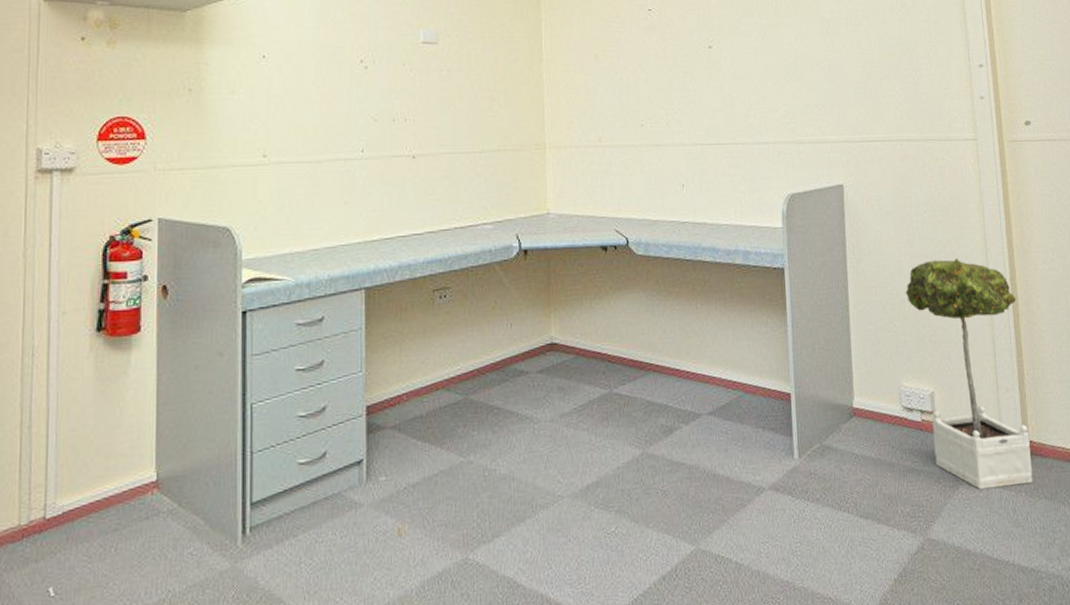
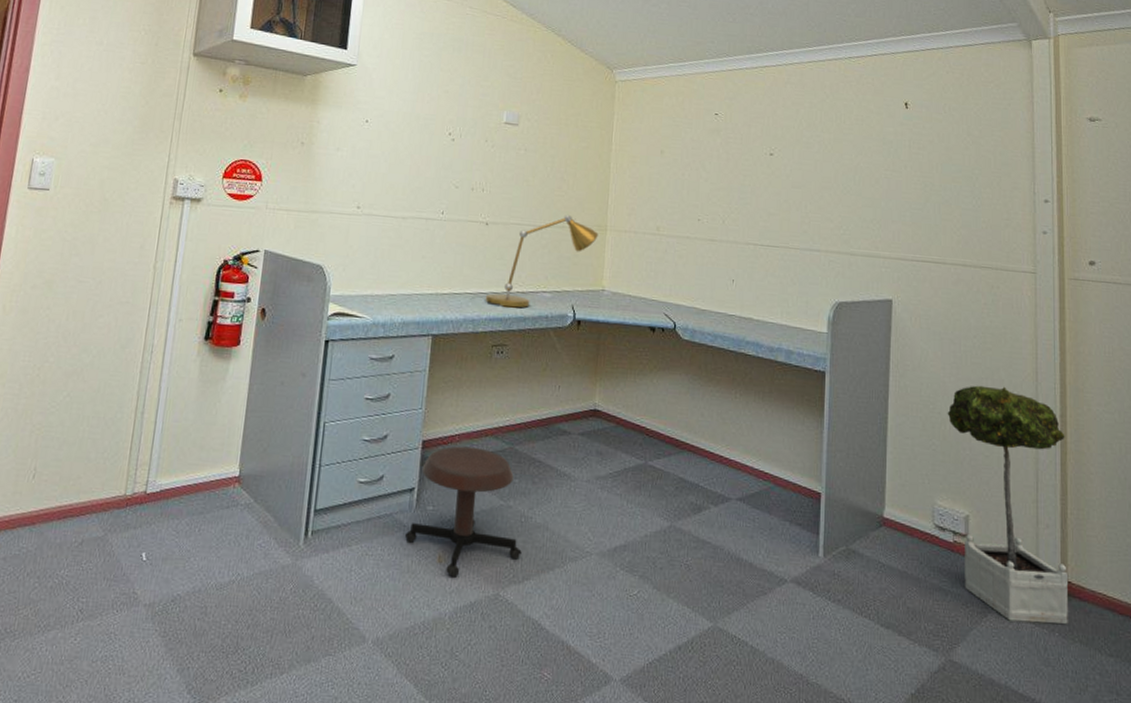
stool: none [357,404,488,549] -> present [404,446,522,578]
desk lamp: none [420,137,537,247] -> present [485,215,599,308]

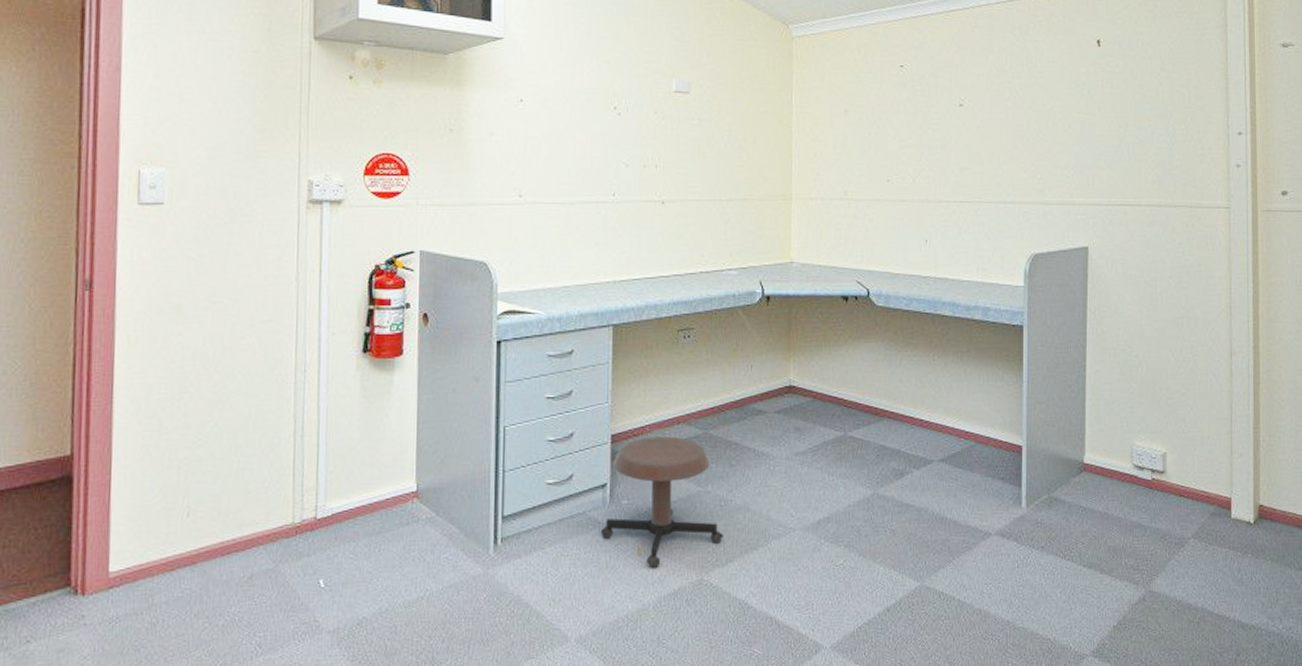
desk lamp: present [485,215,599,308] -> none [667,186,783,289]
potted tree: present [947,385,1069,625] -> none [1144,323,1261,548]

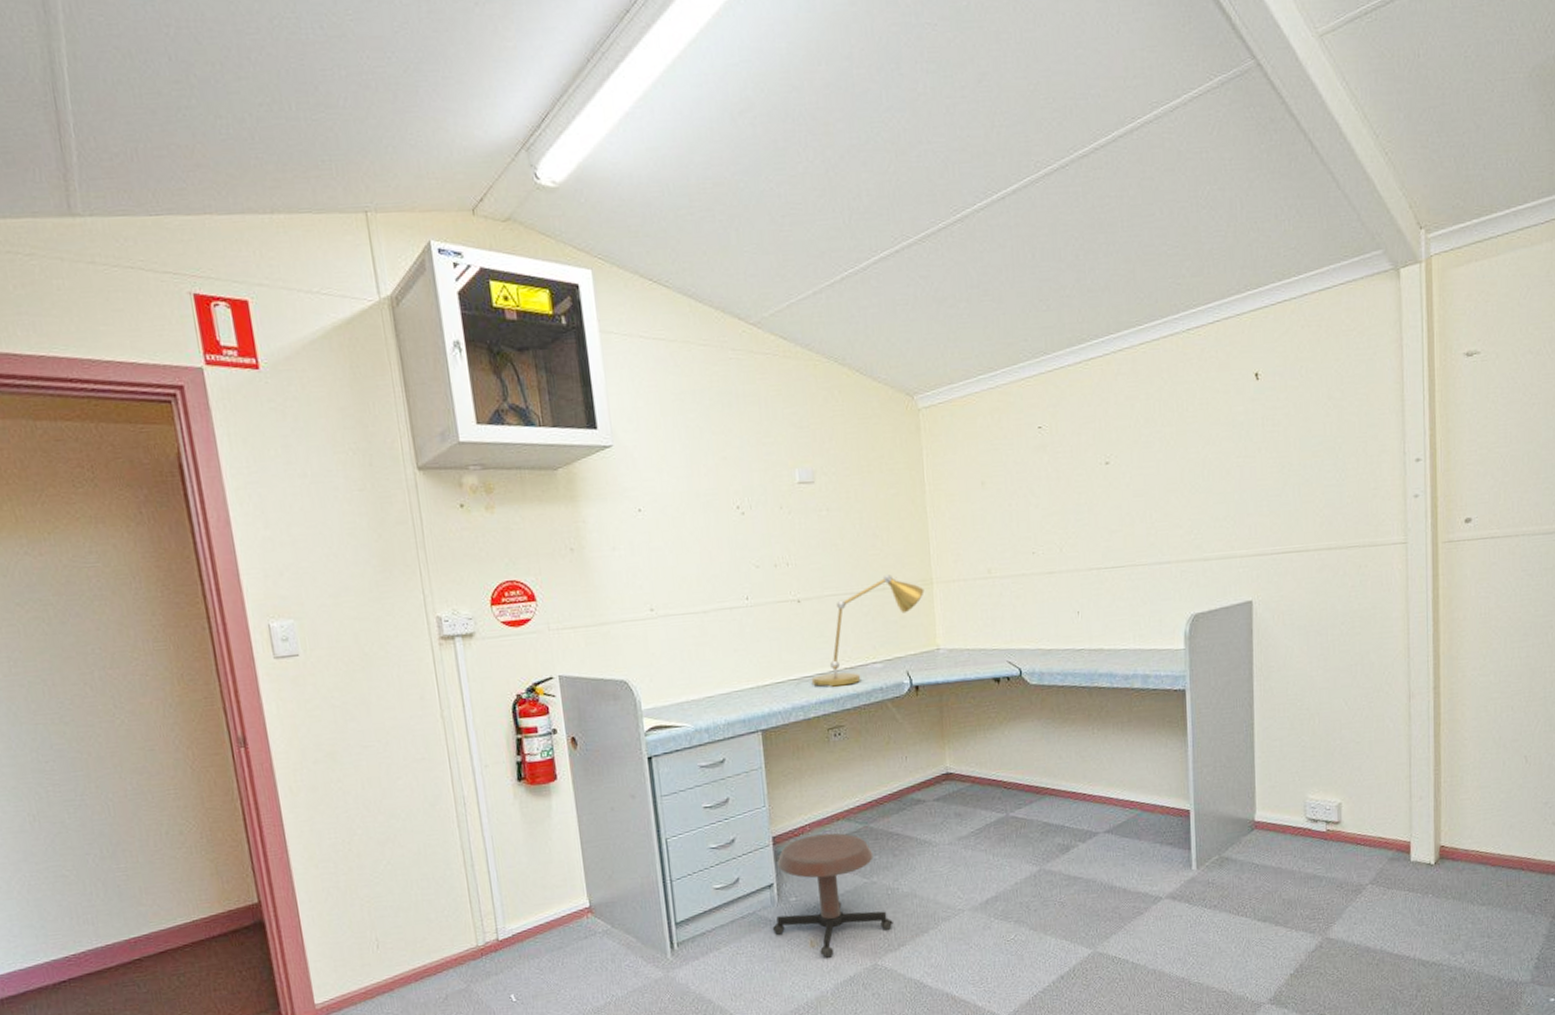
desk lamp: none [667,186,783,289] -> present [811,574,925,688]

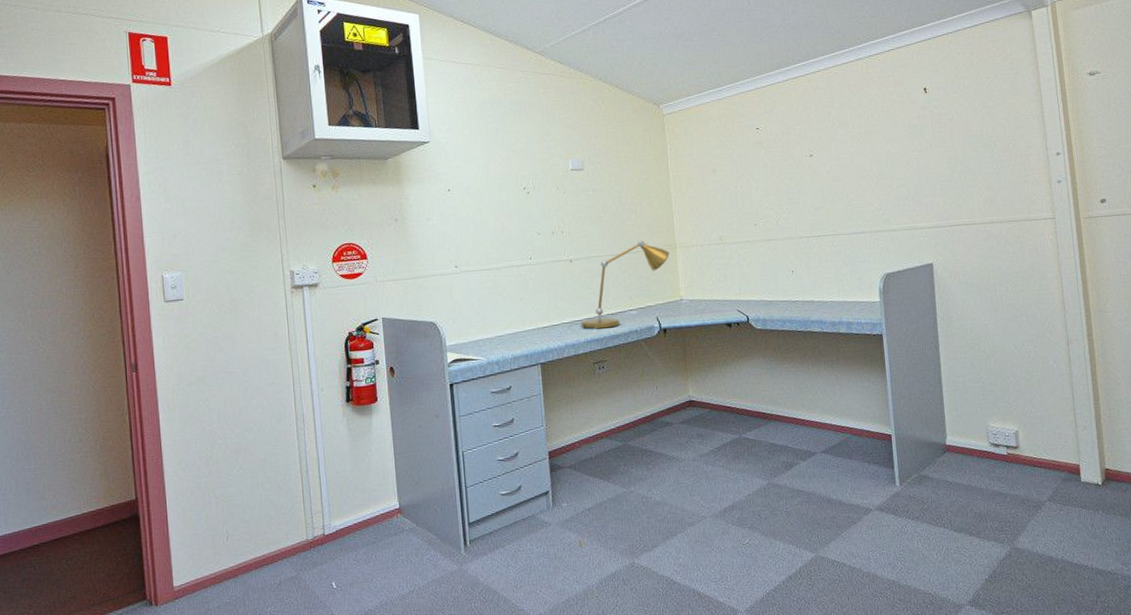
stool: present [772,833,893,958] -> none [547,449,648,556]

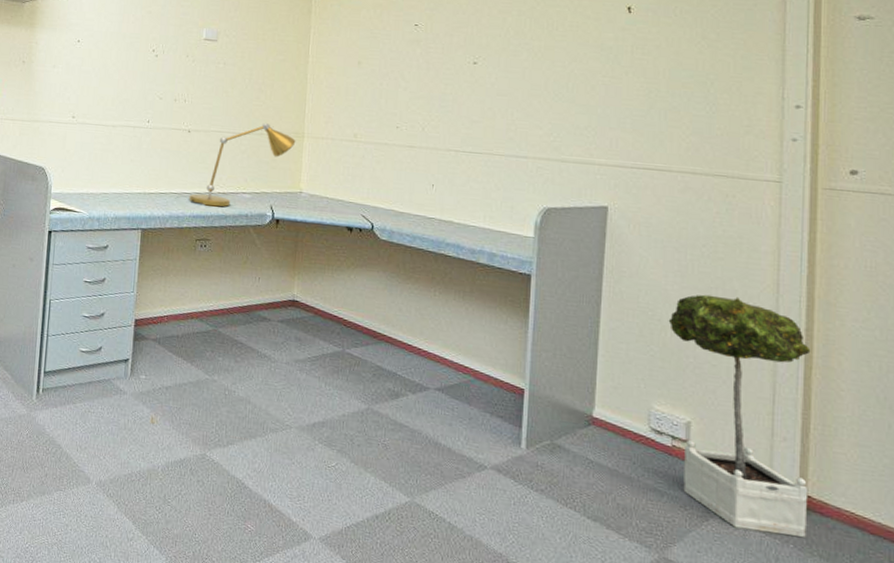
potted tree: none [990,319,1109,509] -> present [668,294,811,538]

